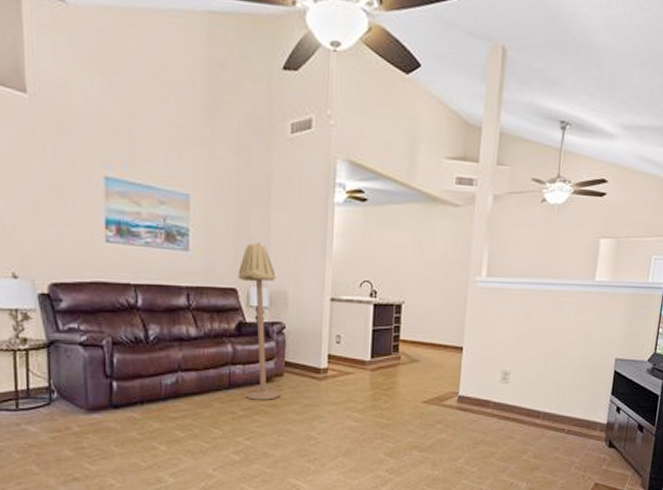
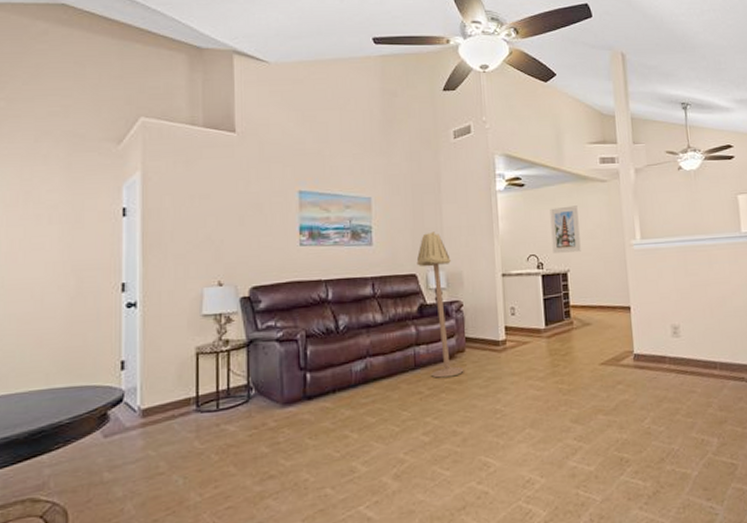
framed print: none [389,230,423,283] -> present [550,205,581,253]

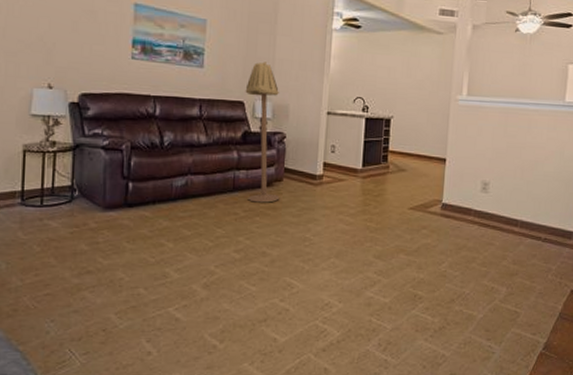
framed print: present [550,205,581,253] -> none [379,53,410,100]

